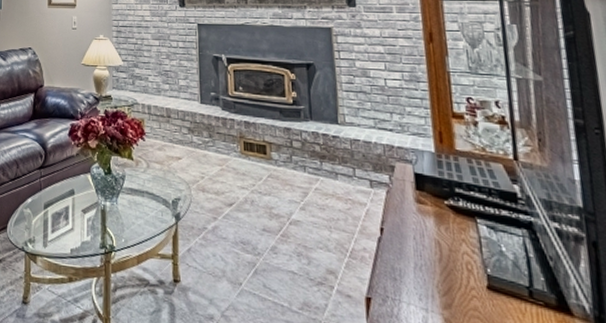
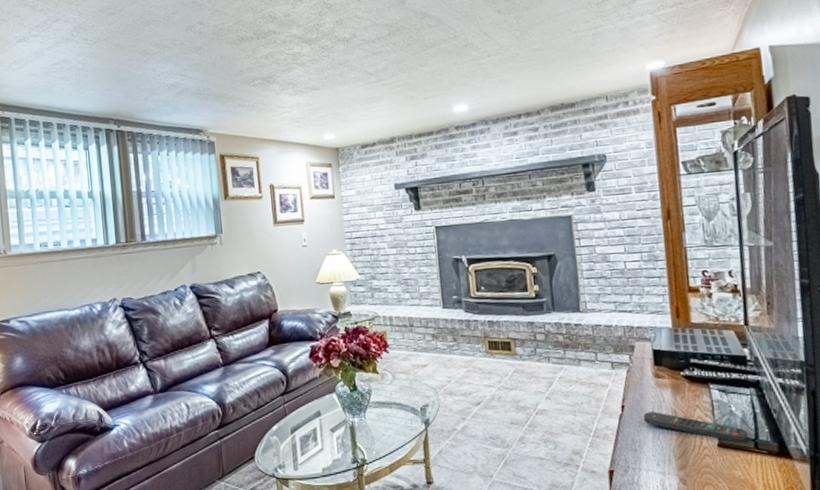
remote control: none [404,239,522,288] -> present [644,412,748,442]

